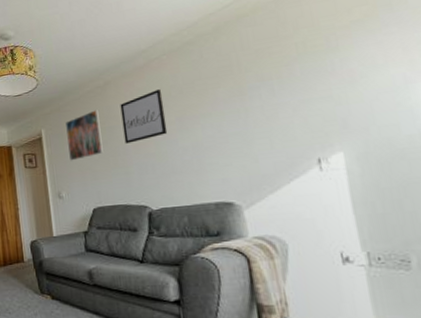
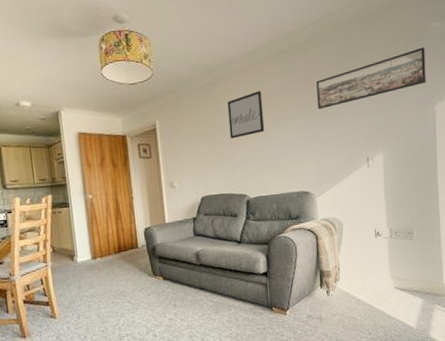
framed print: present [66,110,105,161] -> none [179,105,213,153]
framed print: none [233,12,407,104] -> present [316,47,426,110]

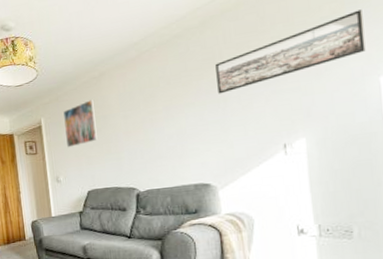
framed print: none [179,105,213,153] -> present [63,99,99,148]
wall art: present [227,90,265,139] -> none [113,79,156,132]

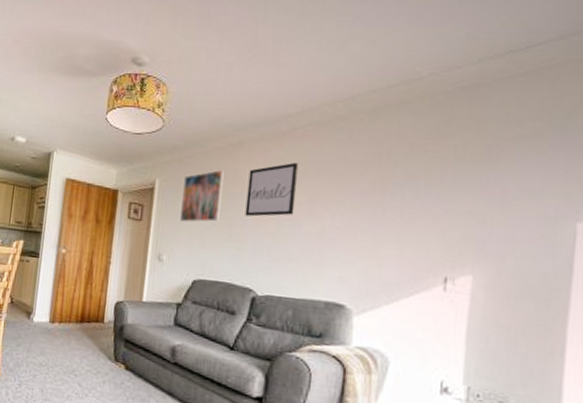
wall art: none [113,79,156,132] -> present [245,162,299,217]
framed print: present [215,9,366,94] -> none [377,136,570,200]

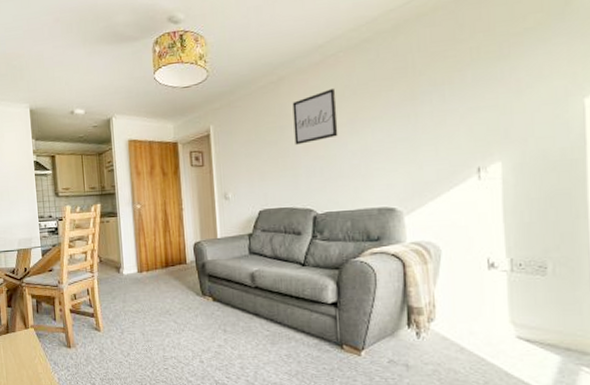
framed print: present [180,170,224,223] -> none [236,107,274,161]

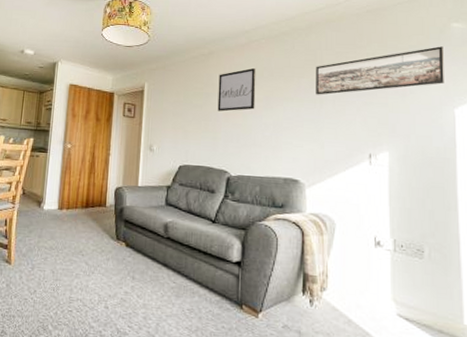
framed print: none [407,22,571,108] -> present [316,46,444,95]

